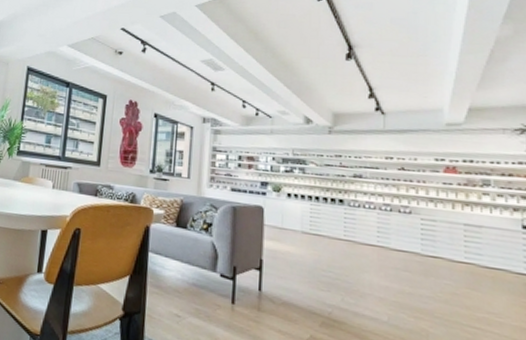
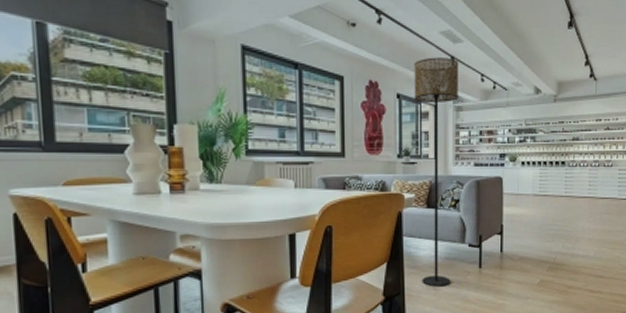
floor lamp: none [164,82,219,316] -> present [414,57,459,287]

